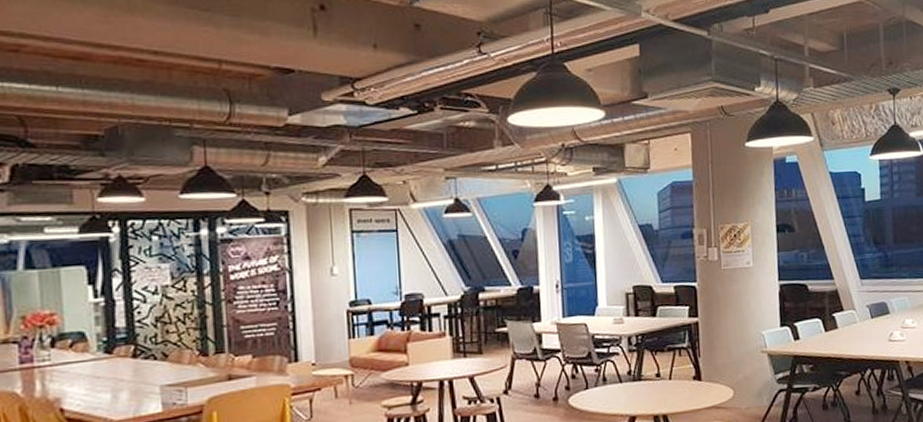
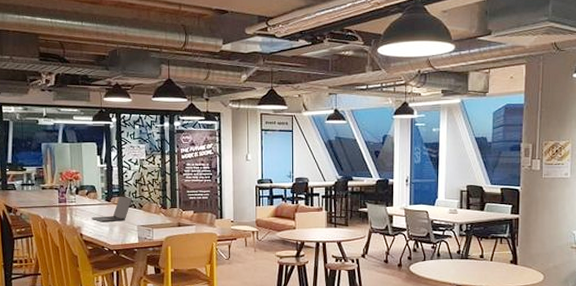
laptop: none [80,343,150,387] -> present [91,196,132,222]

